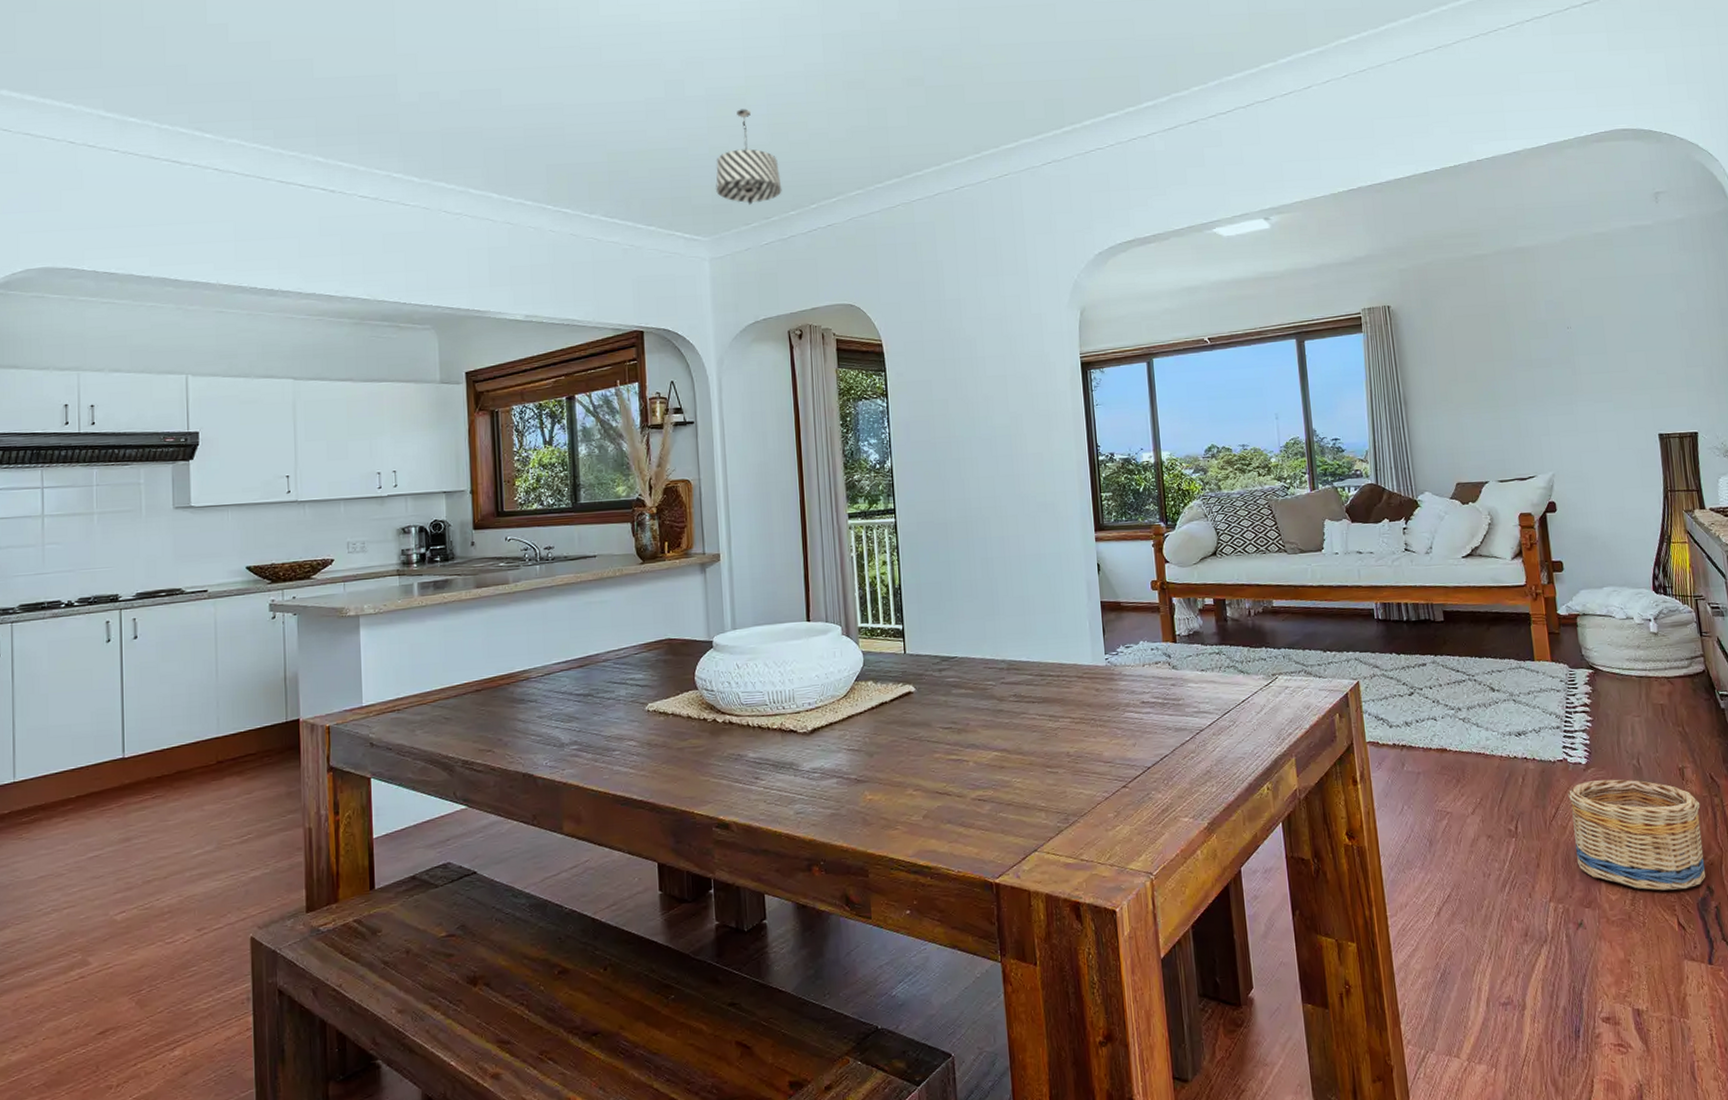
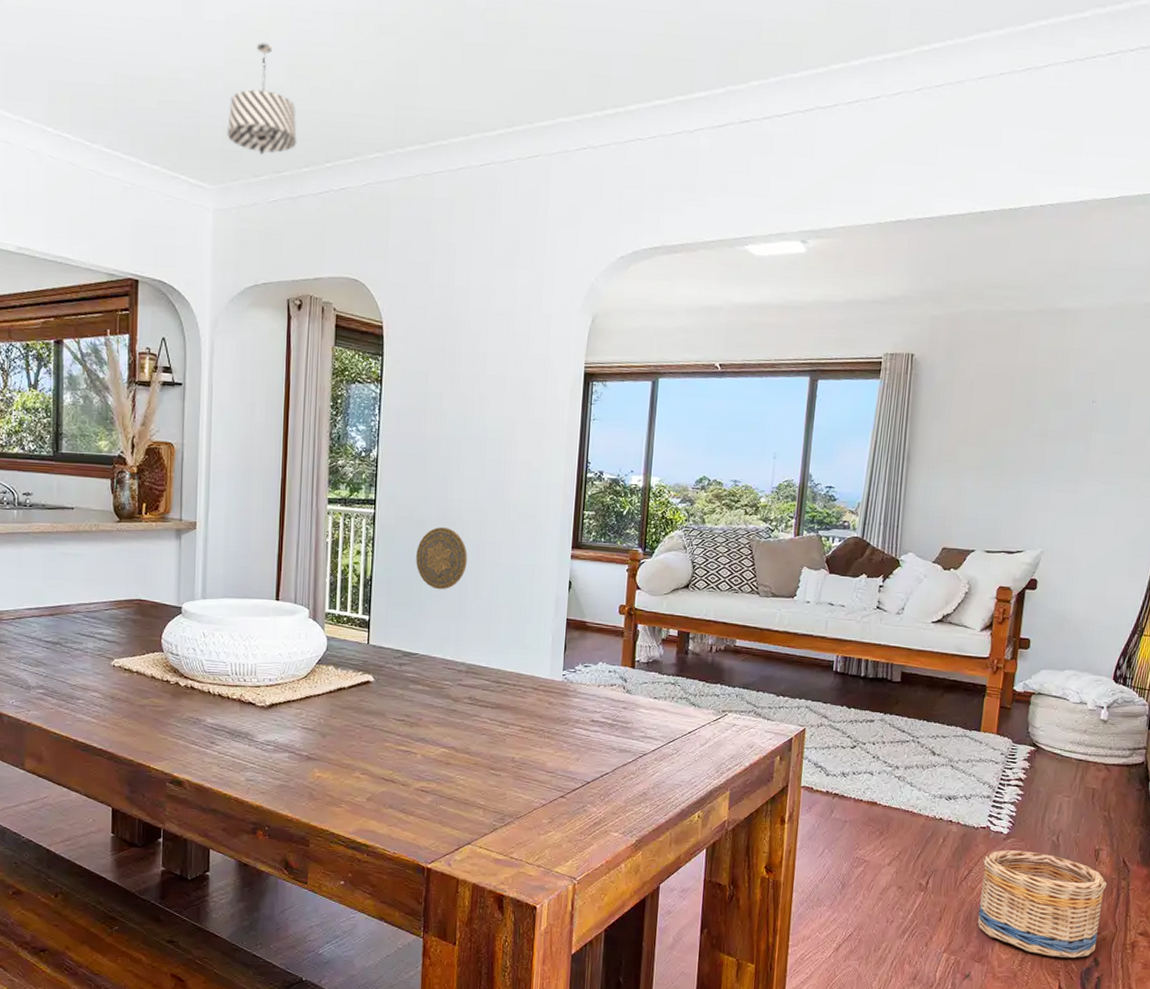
decorative plate: none [942,527,994,590] -> present [416,527,467,590]

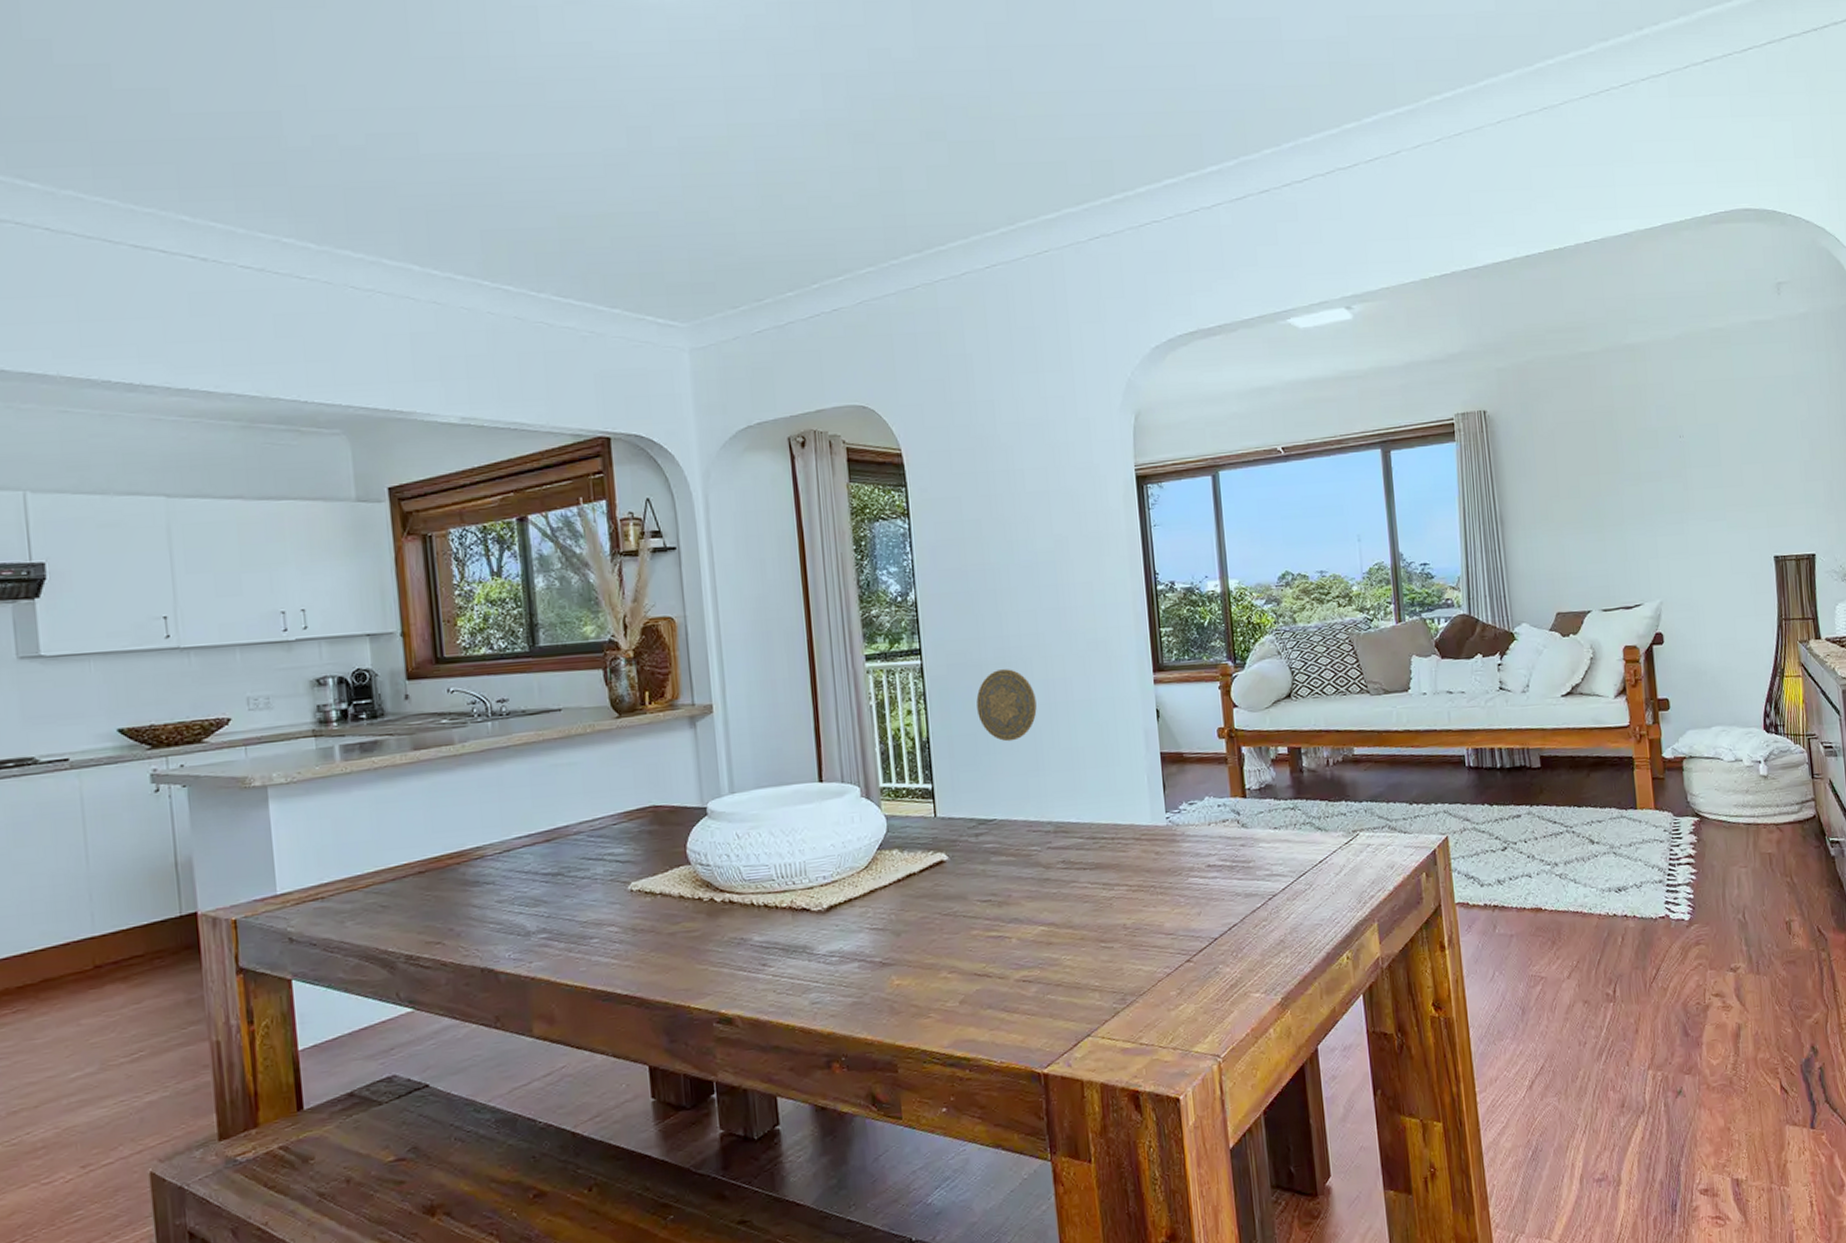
pendant light: present [227,43,297,155] -> none [693,164,776,284]
basket: present [978,850,1107,958] -> none [1669,935,1810,1053]

